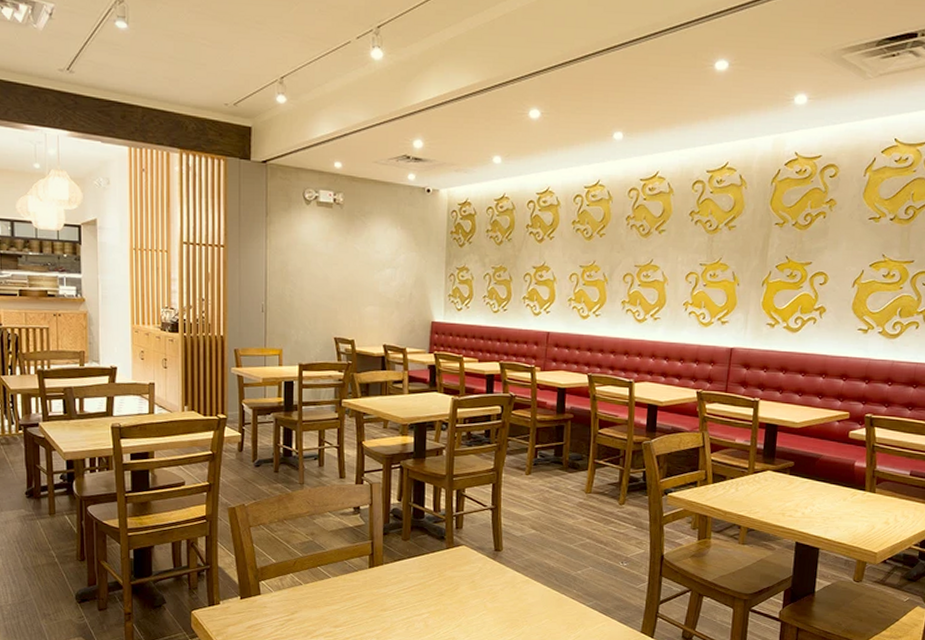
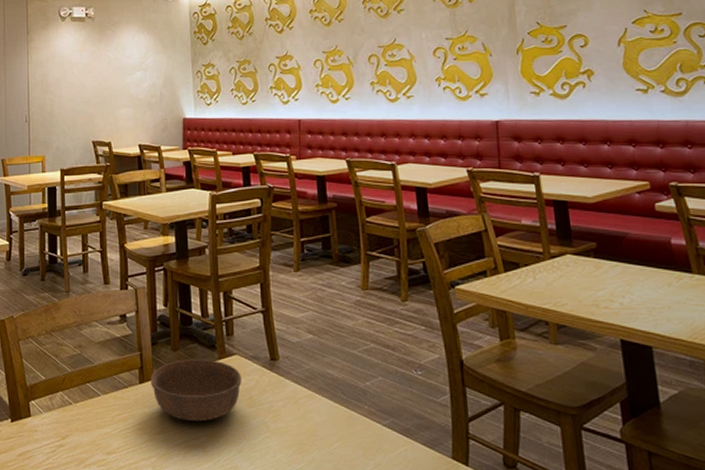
soup bowl: none [380,548,466,601] -> present [150,359,242,421]

